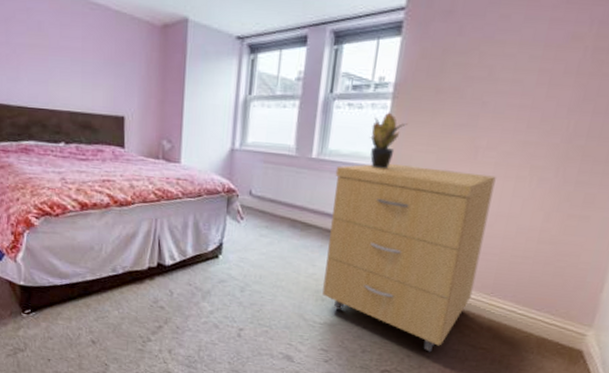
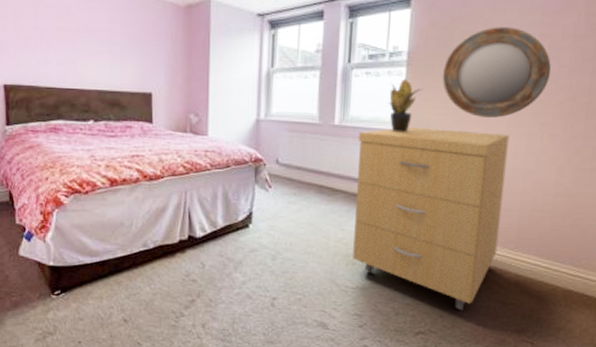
home mirror: none [429,60,549,158] -> present [442,27,551,118]

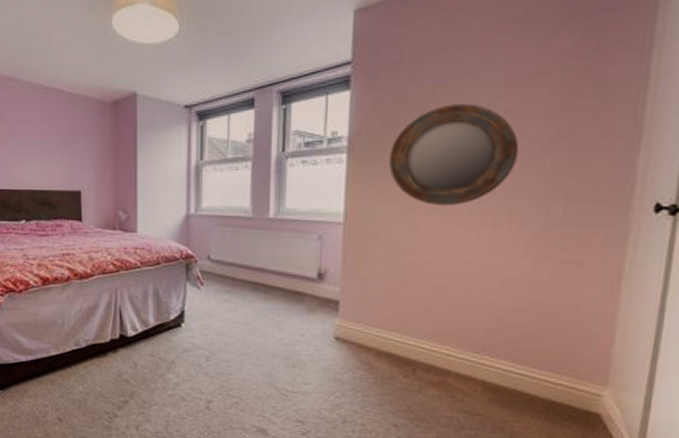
storage cabinet: present [352,126,510,311] -> none [292,217,470,421]
potted plant: present [387,78,423,133] -> none [327,166,366,225]

